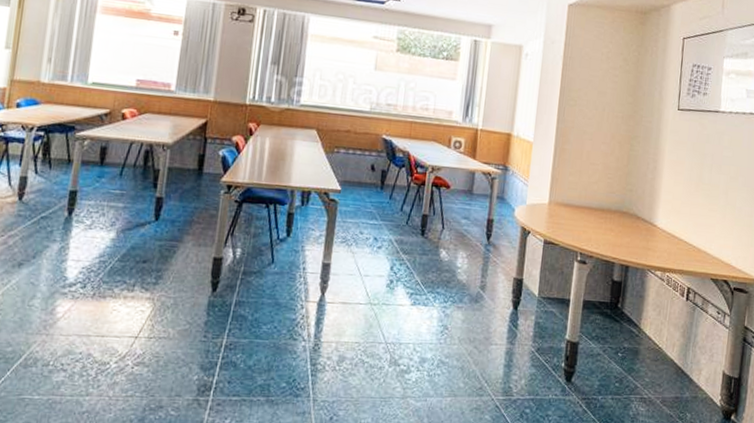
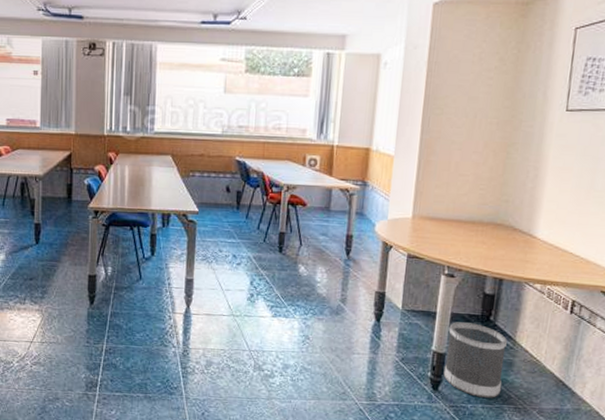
wastebasket: none [576,309,633,389] -> present [443,322,507,398]

